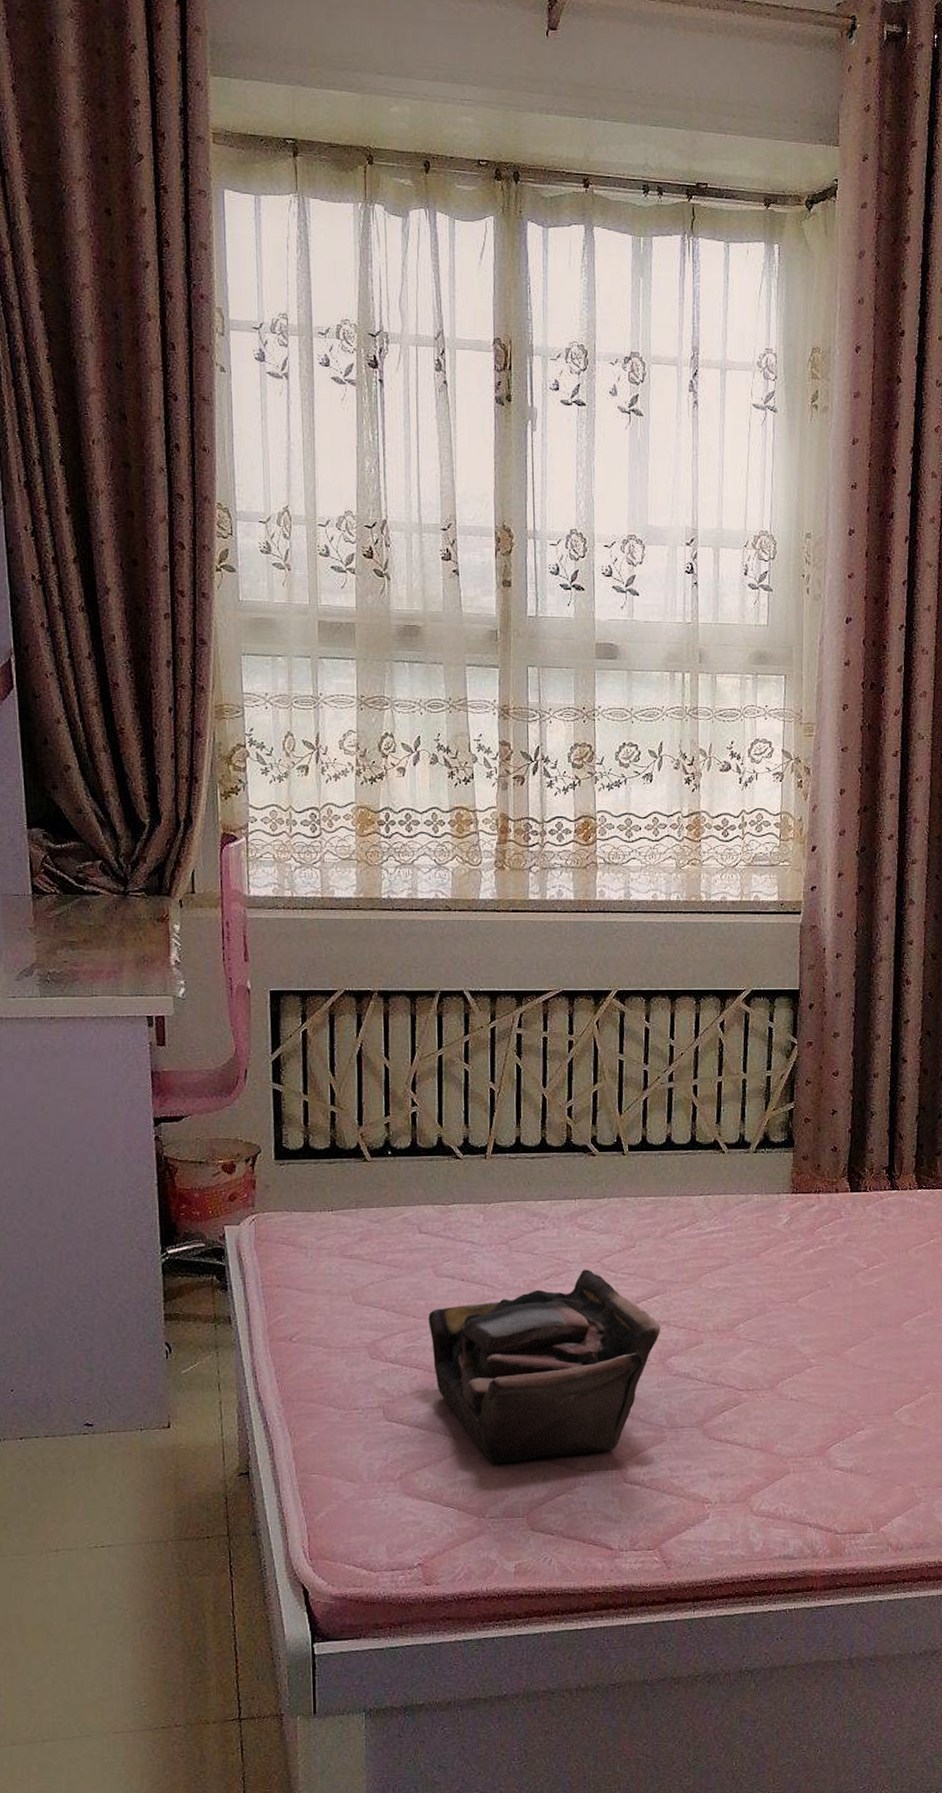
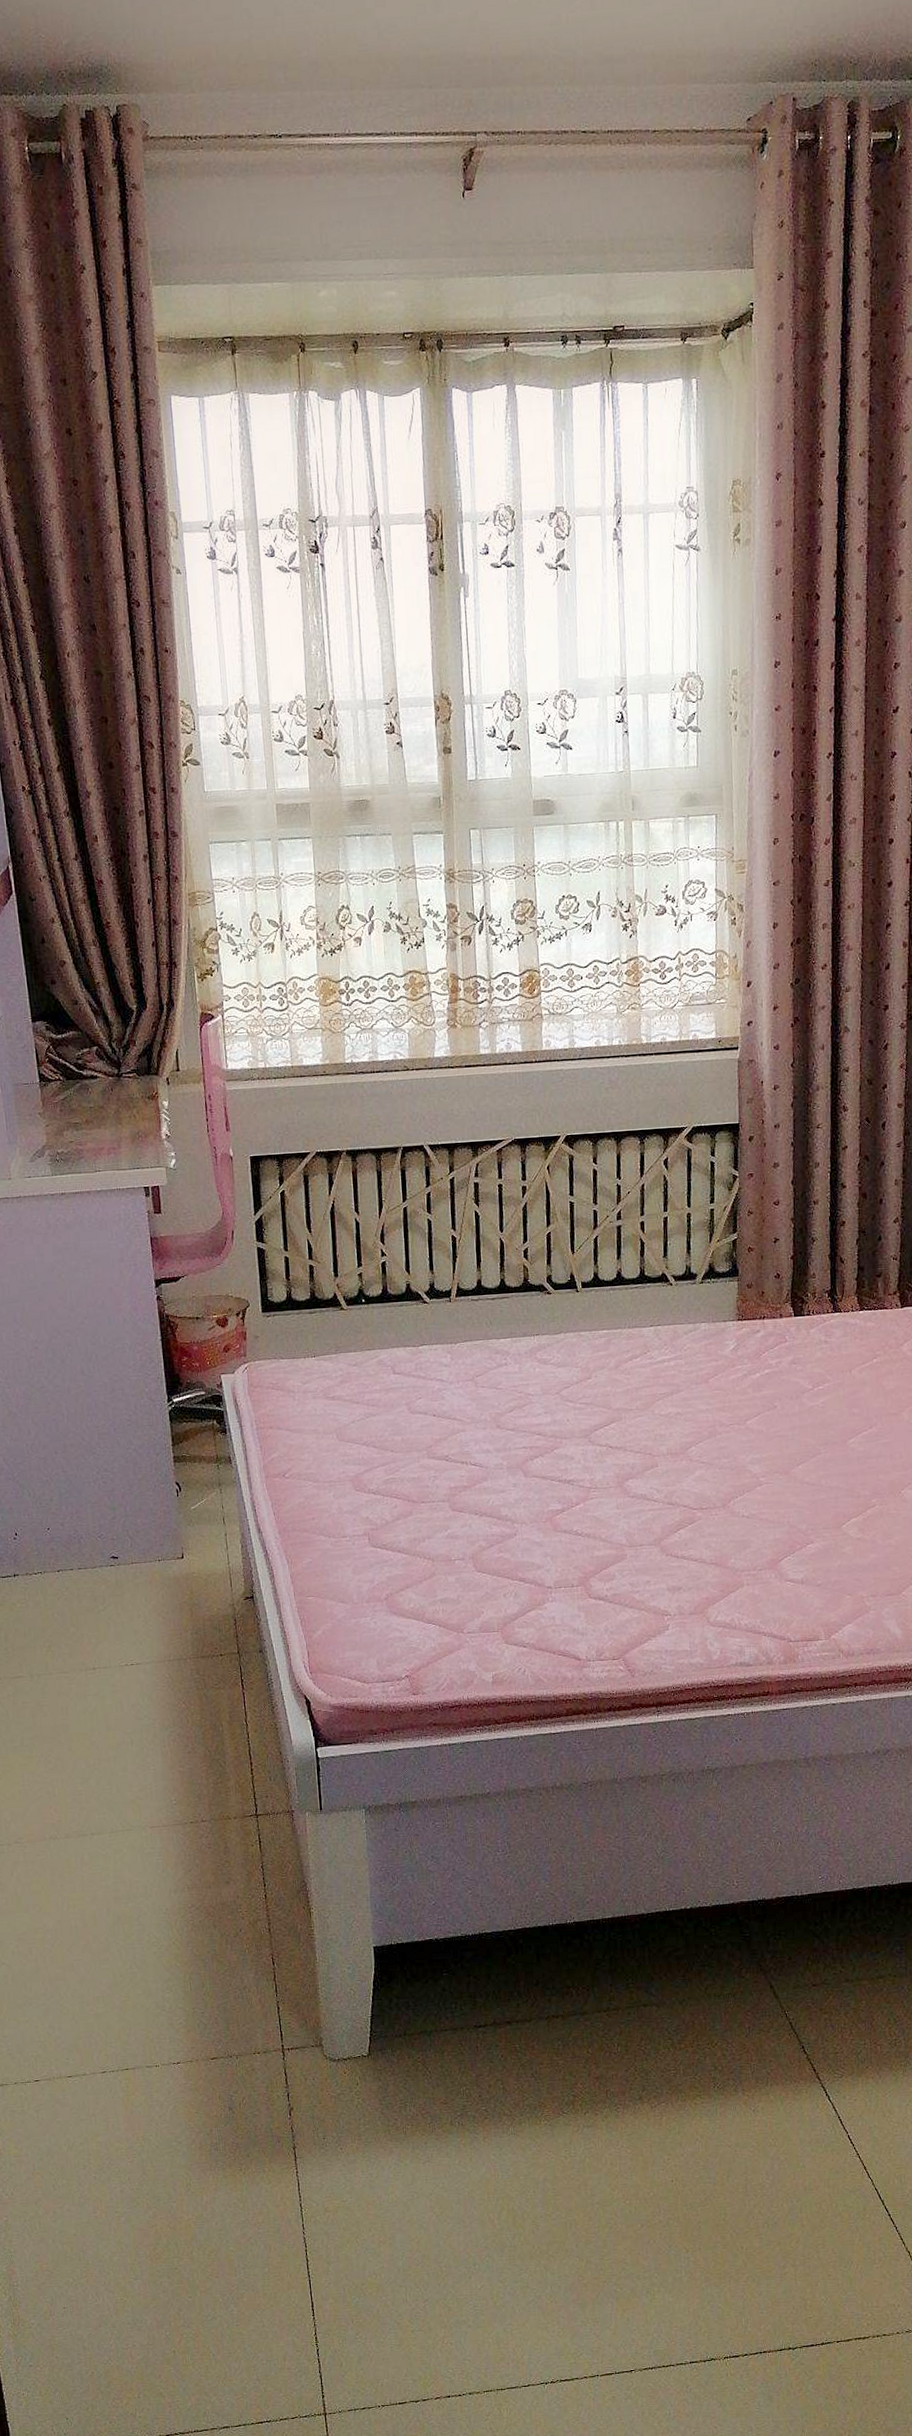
tote bag: present [428,1269,661,1464] -> none [405,1401,618,1584]

